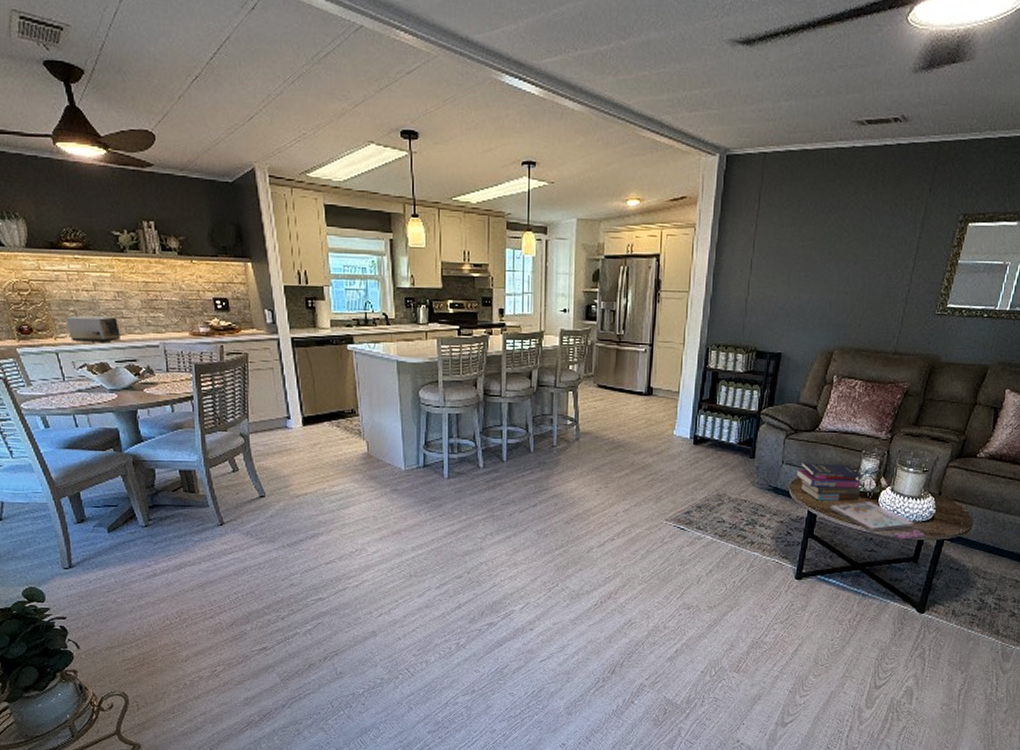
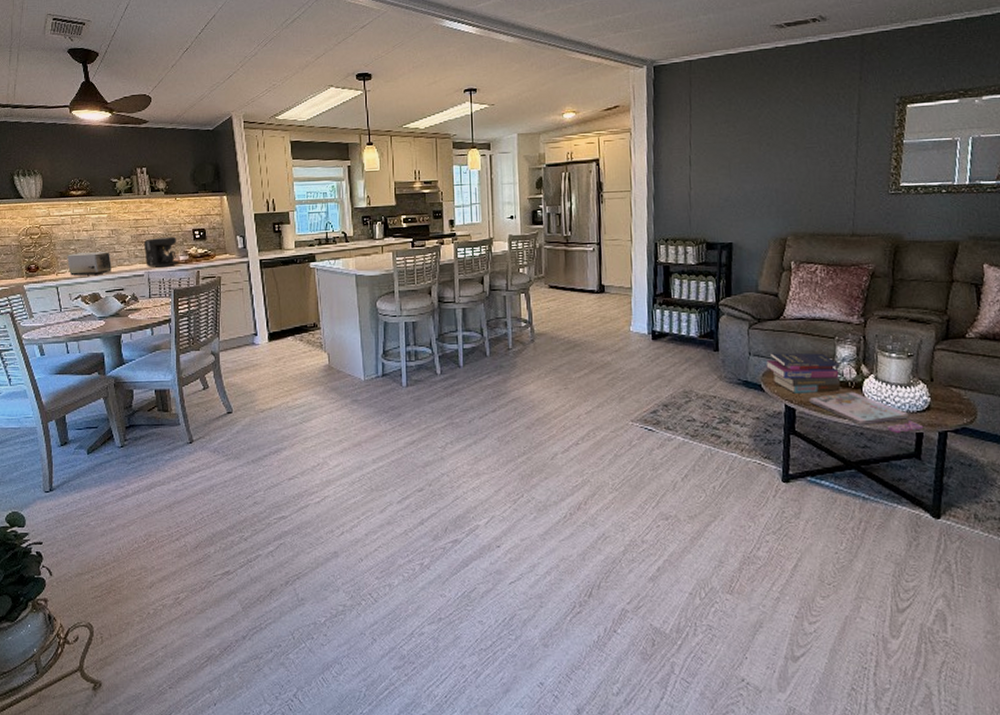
coffee maker: none [157,304,200,339] -> present [144,236,180,268]

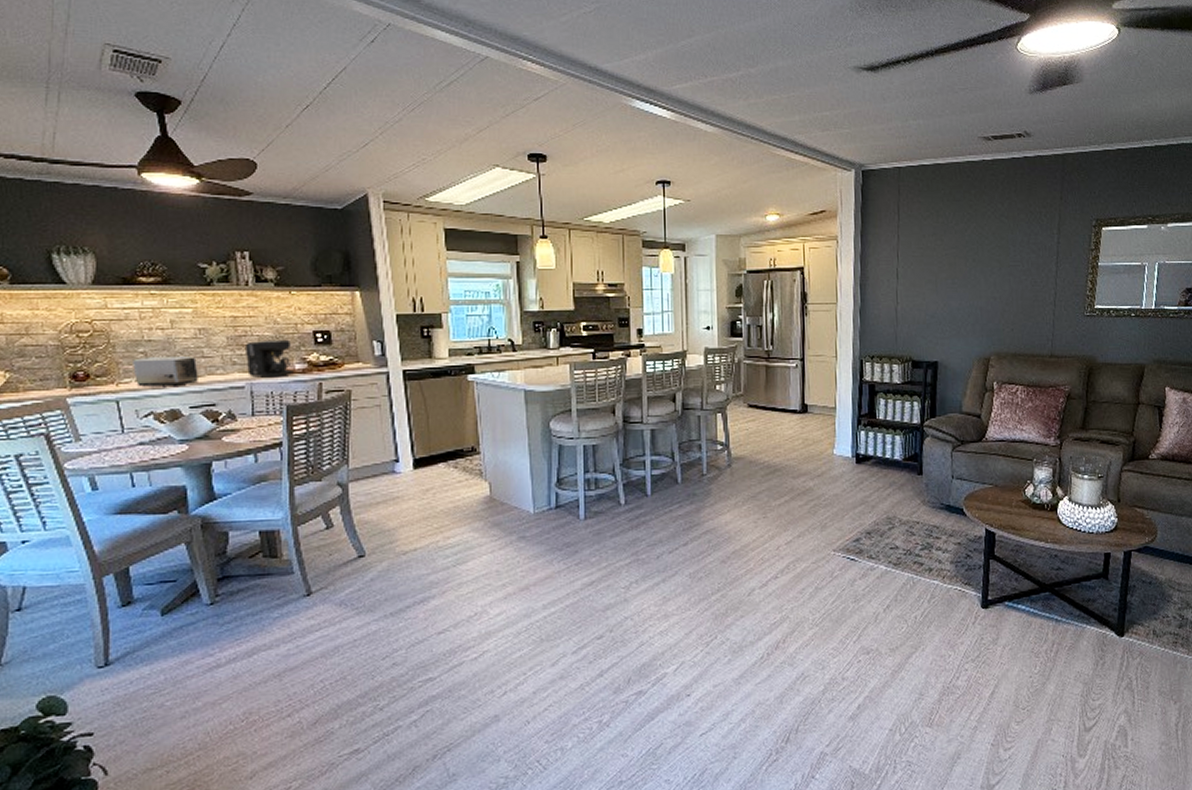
books: present [766,352,841,393] -> none [968,475,1037,517]
magazine: present [809,392,924,433] -> none [1008,514,1112,554]

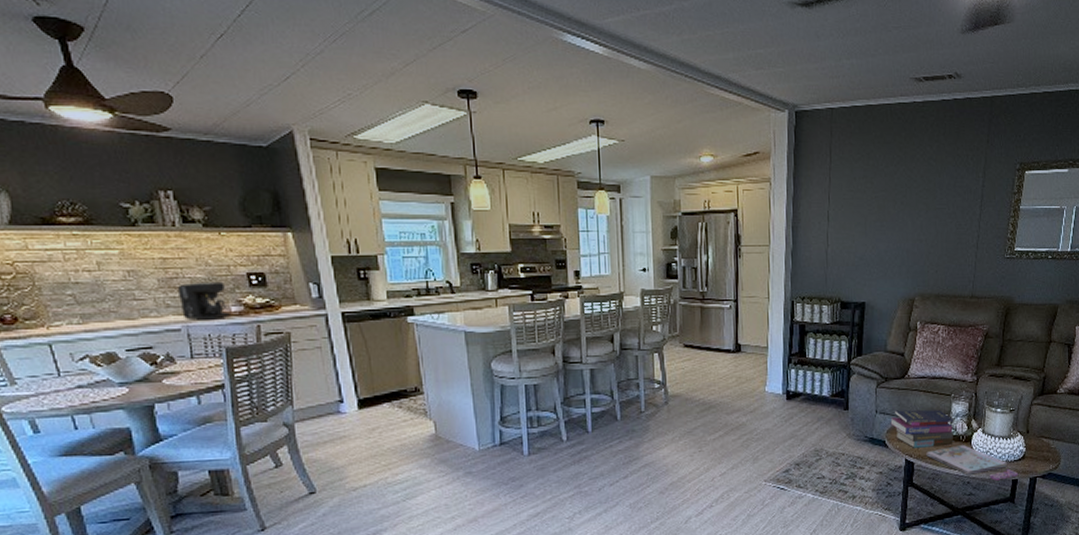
toaster: present [133,357,198,387] -> none [61,299,132,330]
books: none [968,475,1037,517] -> present [890,409,954,448]
magazine: none [1008,514,1112,554] -> present [926,445,1019,481]

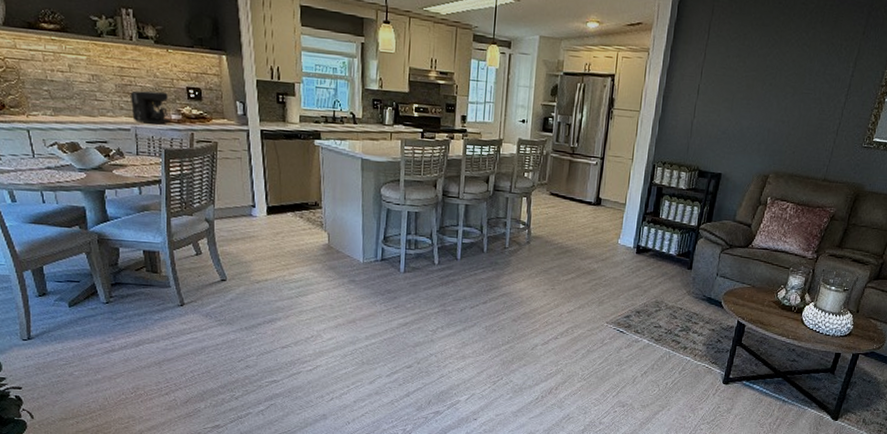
books: present [890,409,954,448] -> none [728,276,789,314]
magazine: present [926,445,1019,481] -> none [758,315,843,352]

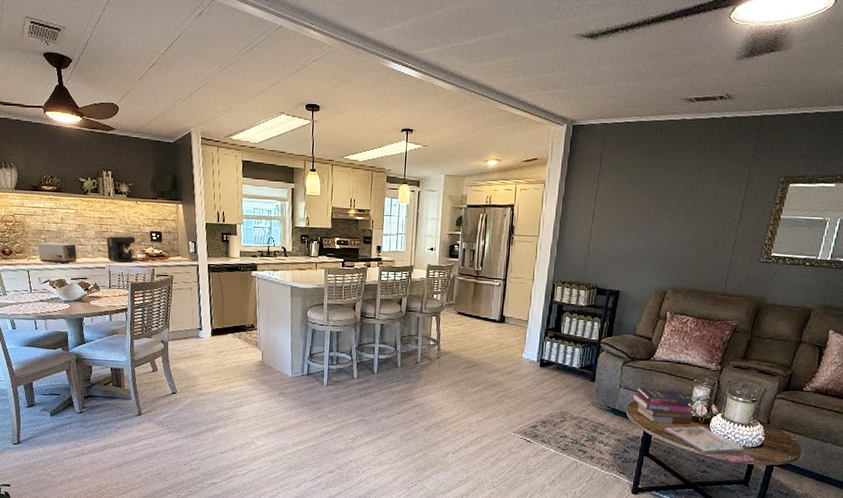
toaster: none [39,95,93,123] -> present [38,242,77,264]
books: none [728,276,789,314] -> present [632,387,694,424]
magazine: none [758,315,843,352] -> present [664,426,755,463]

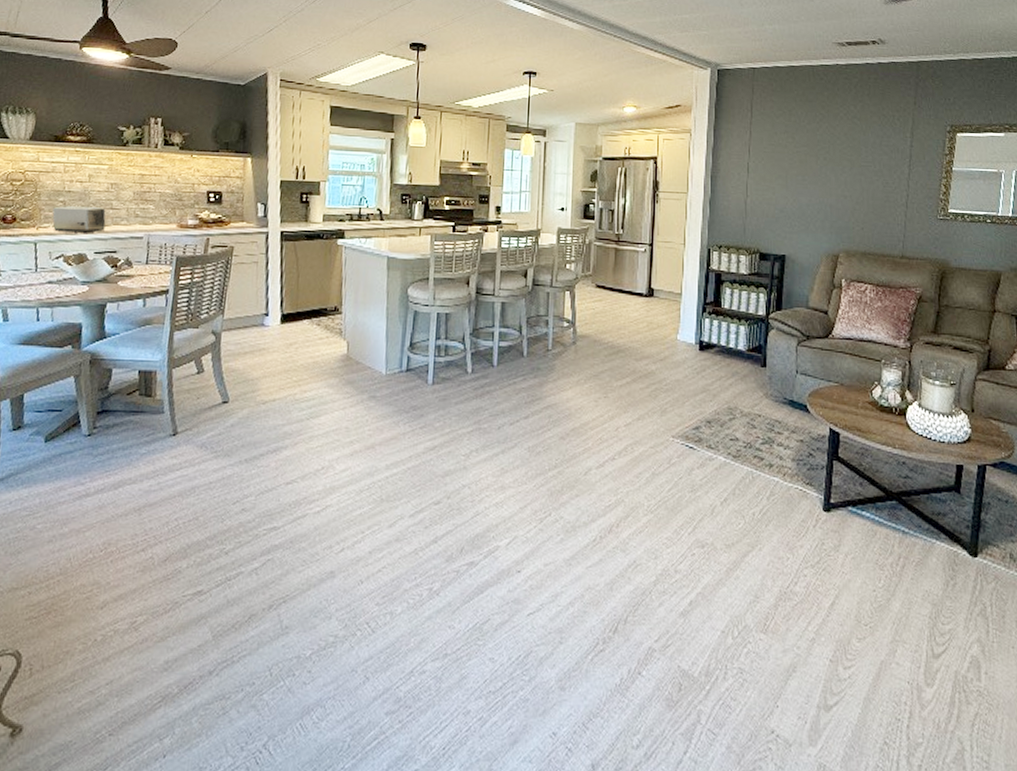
coffee maker: present [107,235,138,263] -> none [147,197,188,231]
books: present [632,387,694,424] -> none [812,372,885,417]
magazine: present [664,426,755,463] -> none [854,418,964,464]

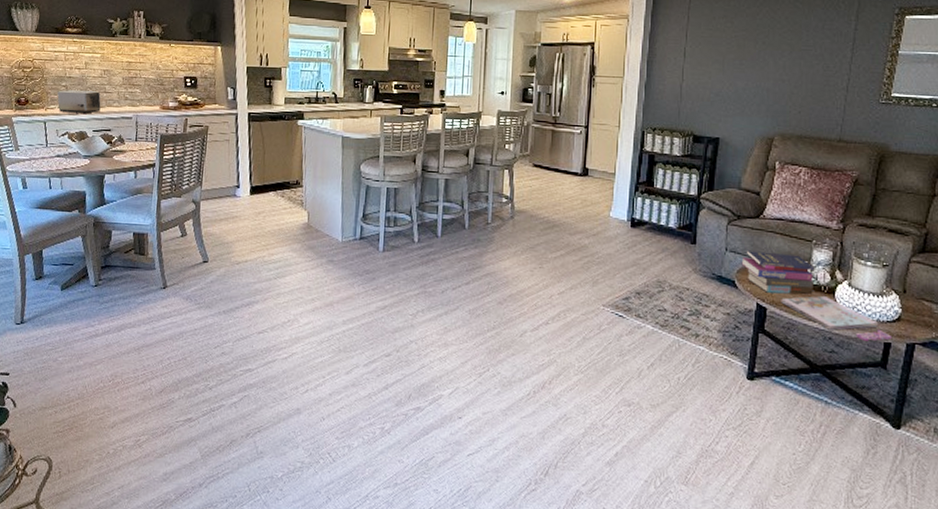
books: none [812,372,885,417] -> present [741,251,815,294]
magazine: none [854,418,964,464] -> present [781,296,893,341]

